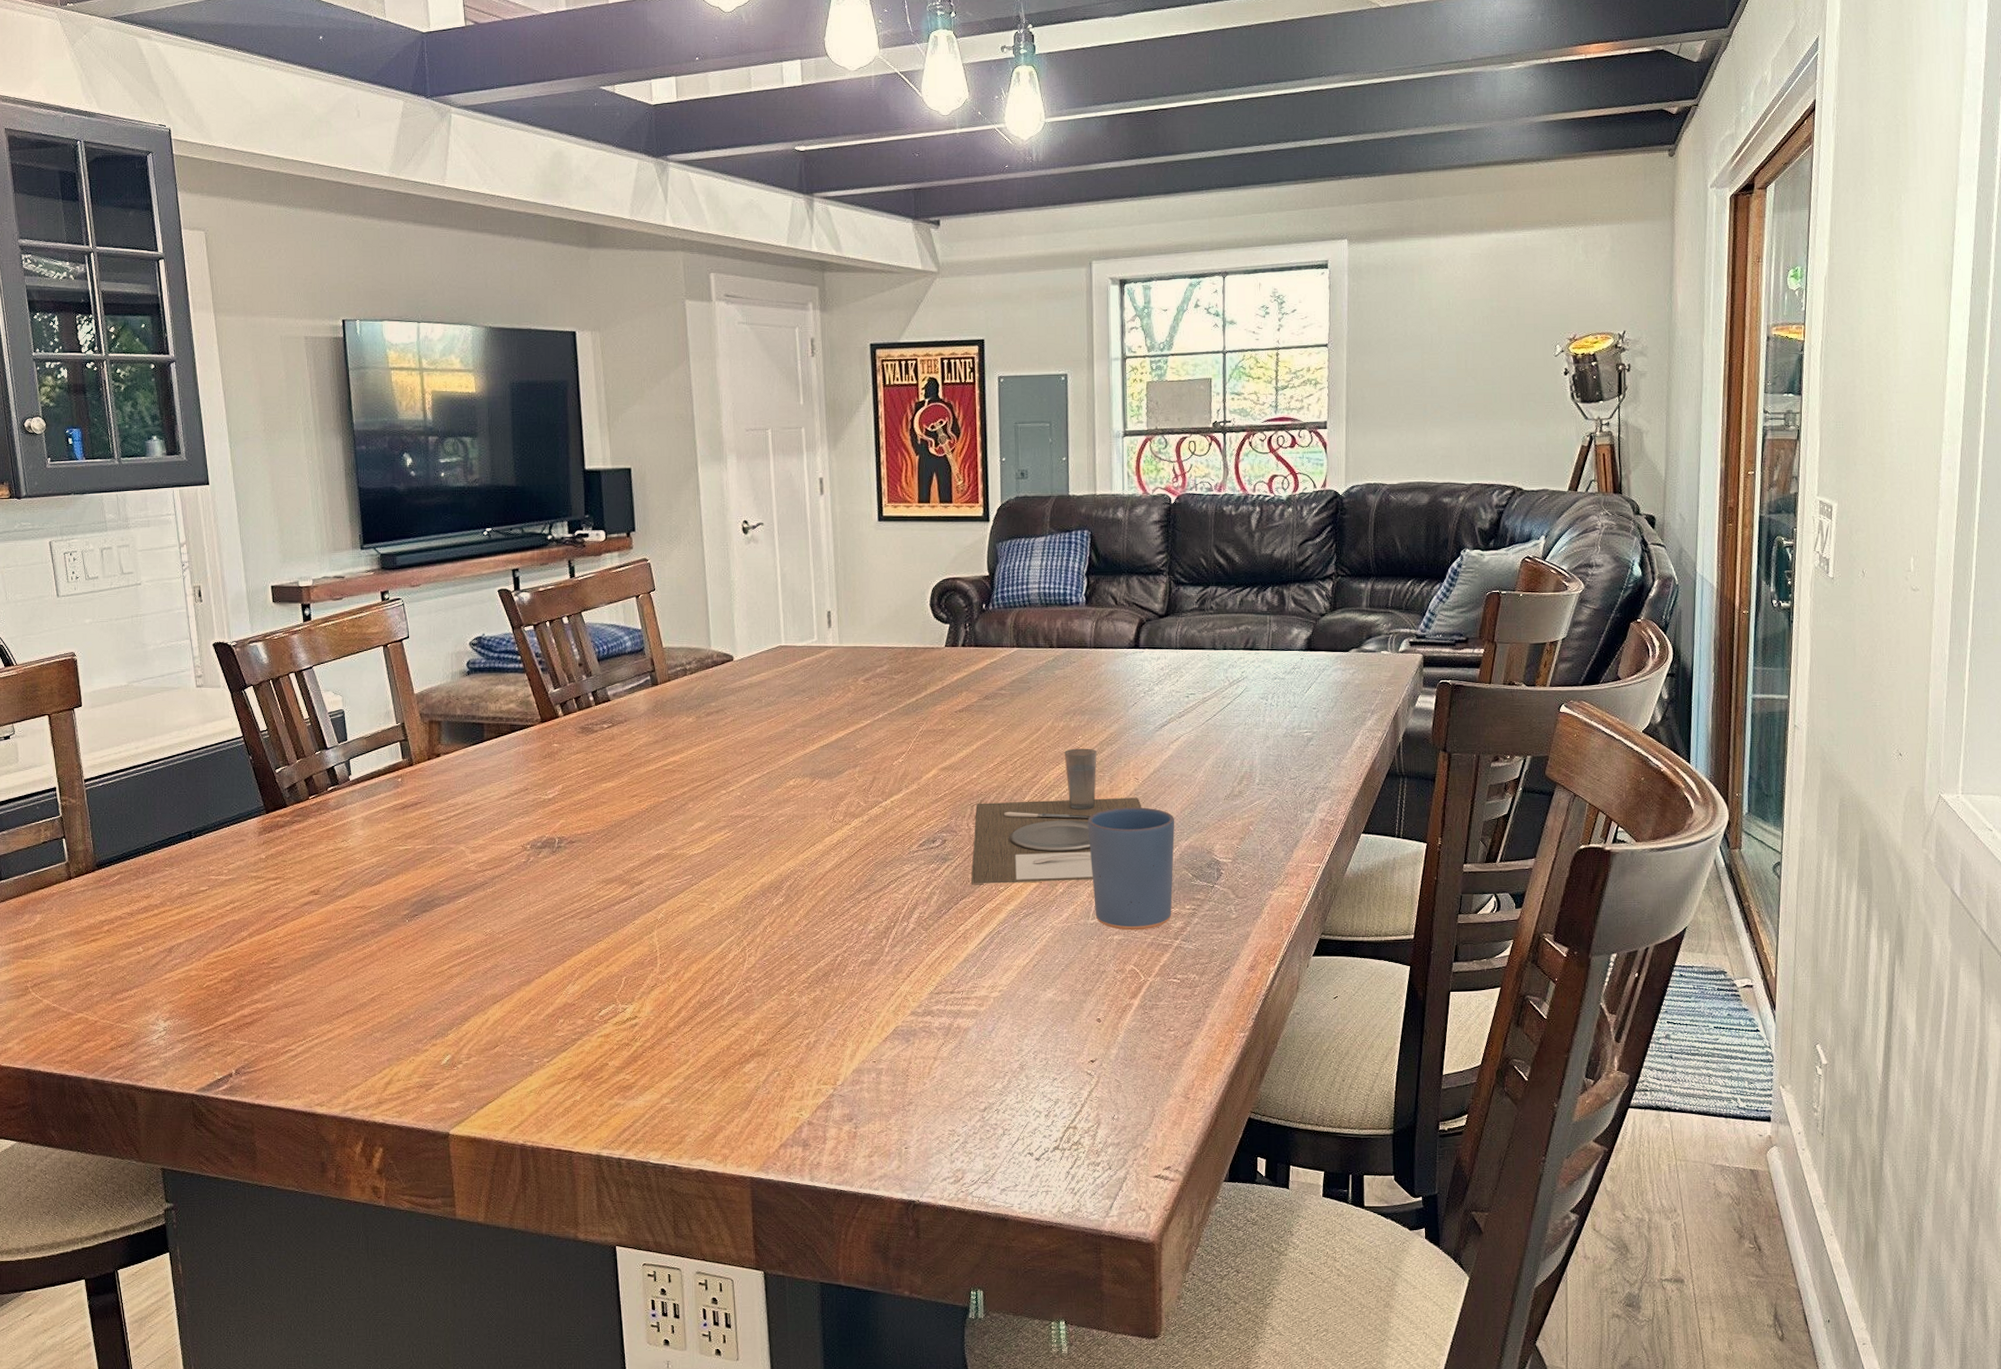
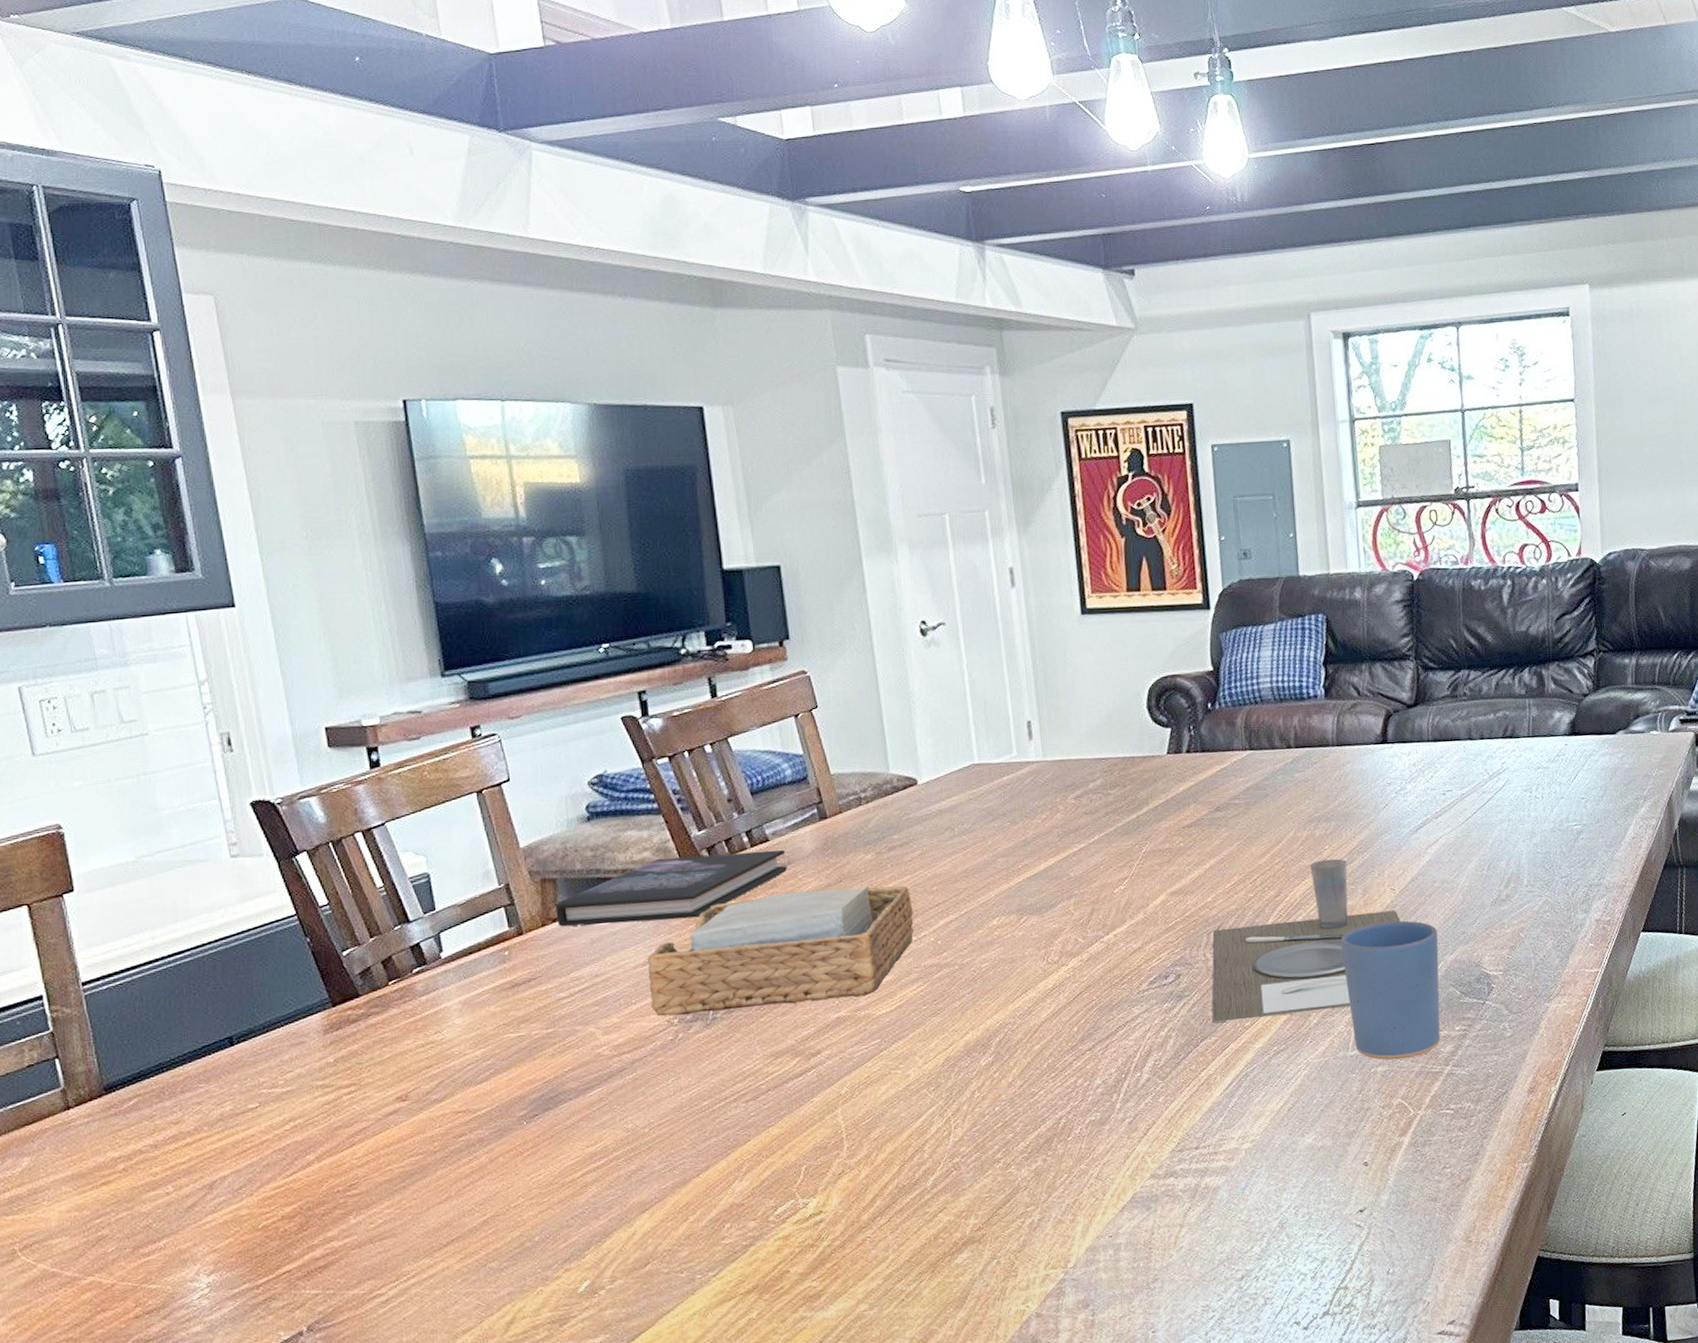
book: none [439,709,623,762] -> present [555,849,787,927]
napkin holder: none [508,744,724,842] -> present [647,885,914,1017]

